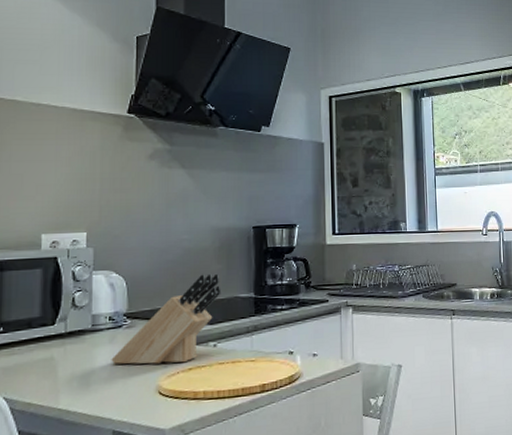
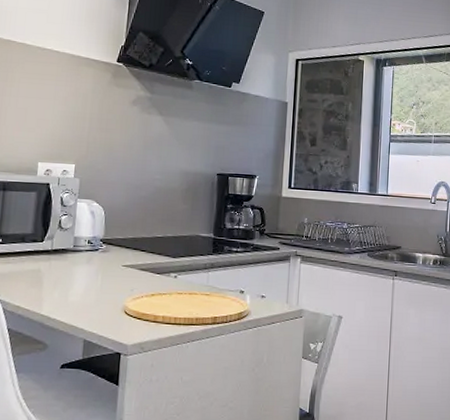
knife block: present [111,273,221,365] -> none [87,212,185,289]

